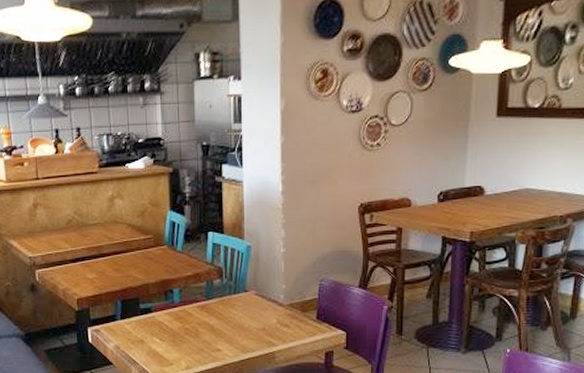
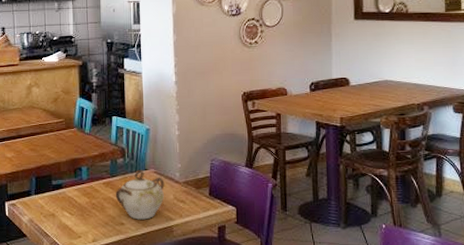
sugar bowl: none [212,292,267,346] -> present [116,170,165,220]

